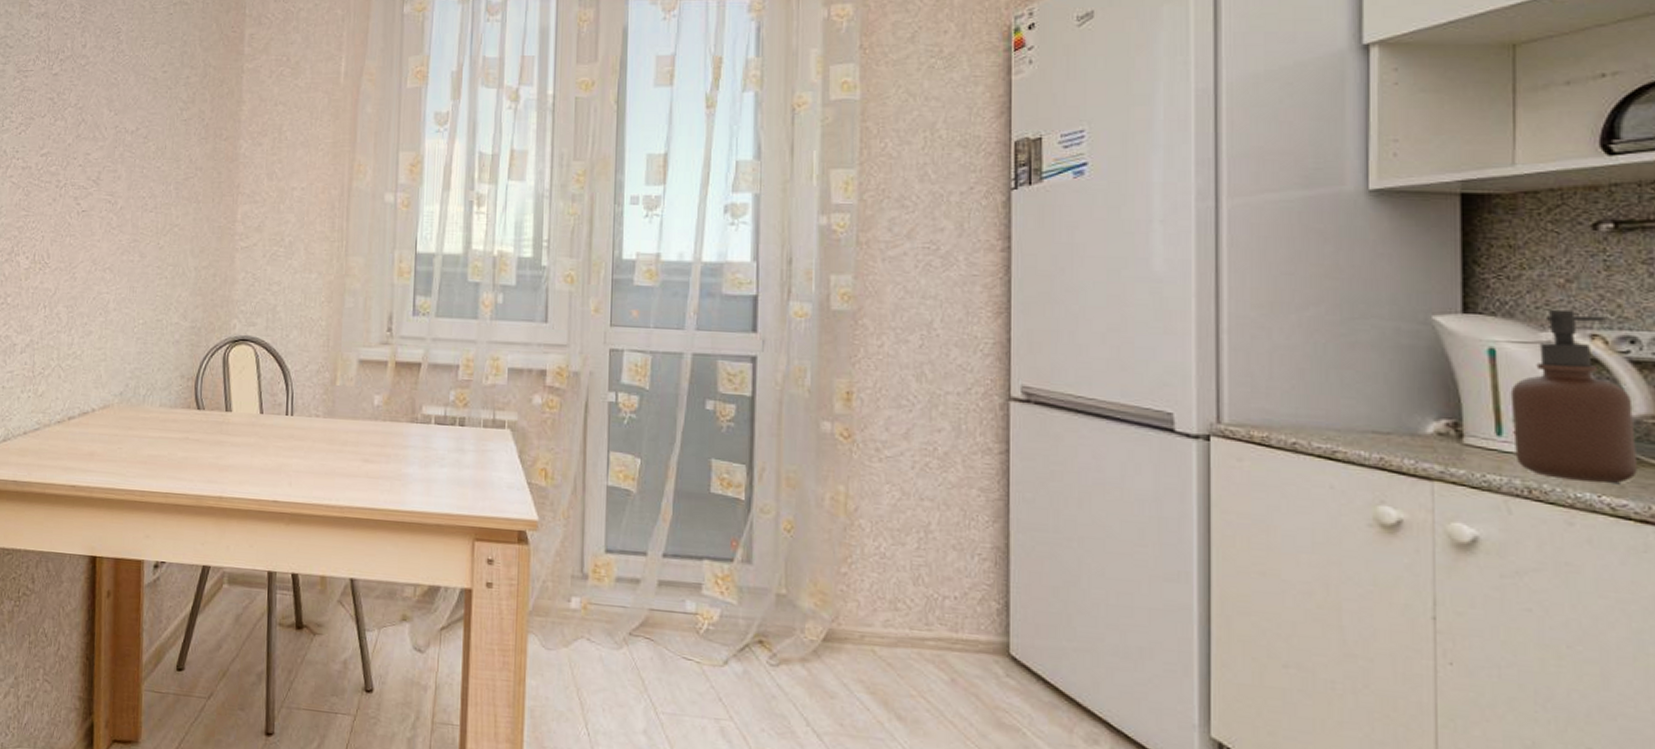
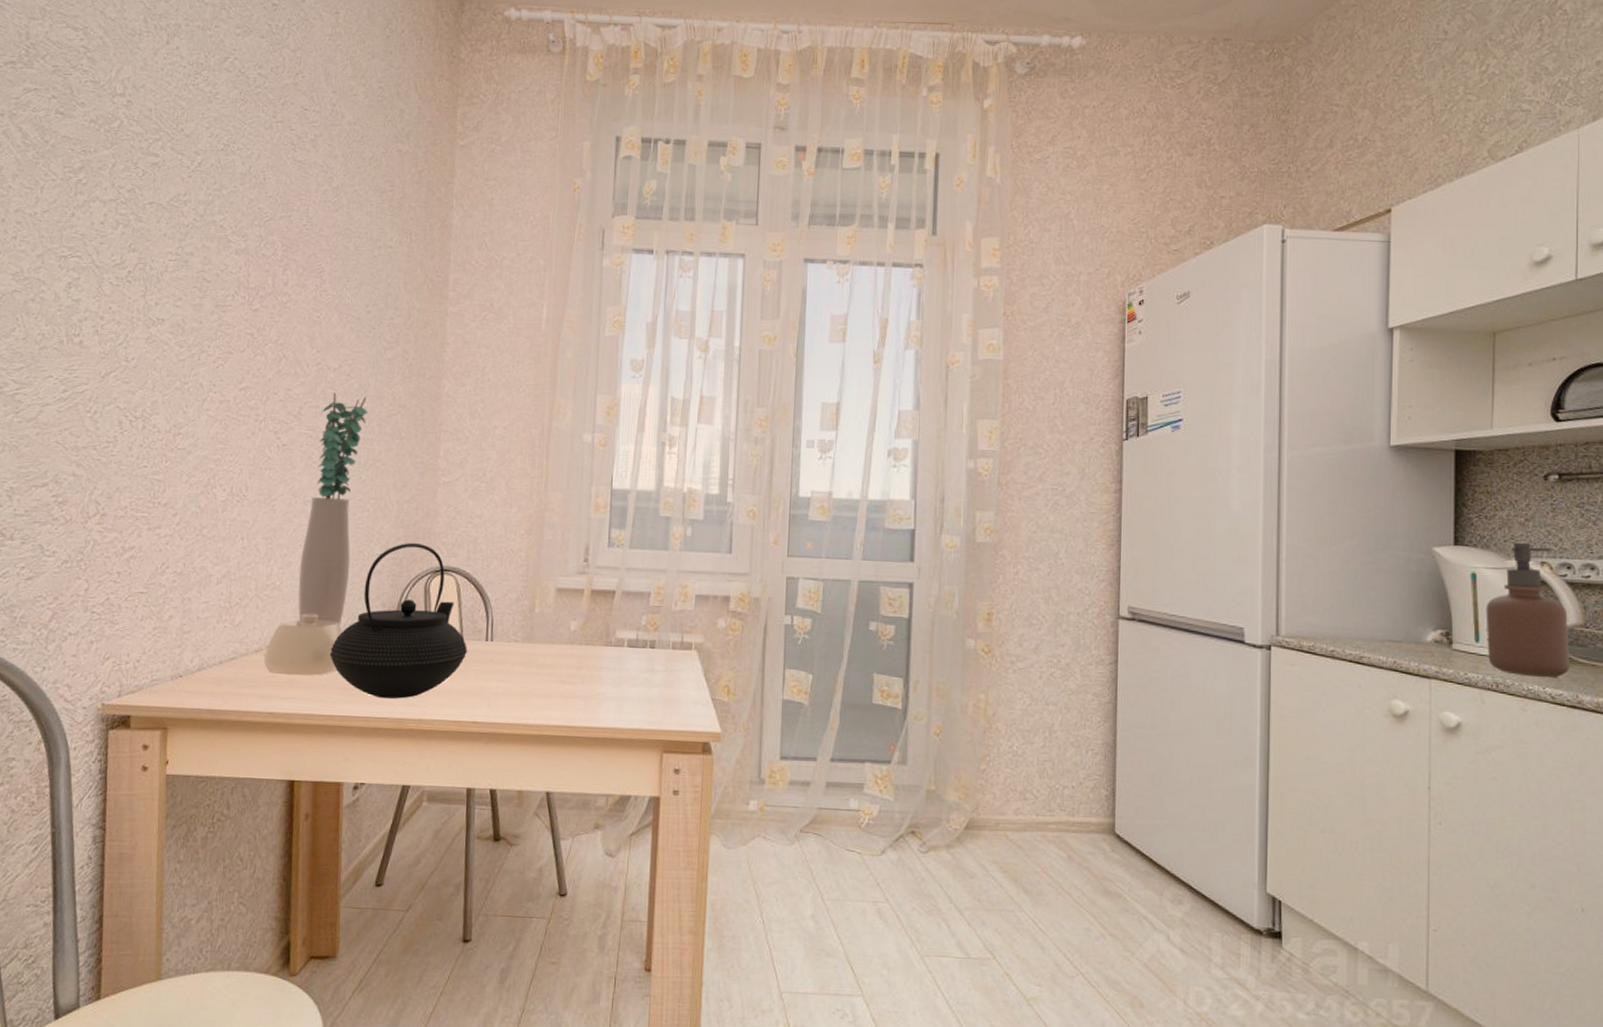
sugar bowl: none [66,384,143,449] -> present [264,613,343,676]
vase: none [98,157,165,397] -> present [298,393,367,626]
teapot: none [130,310,268,475] -> present [330,542,468,699]

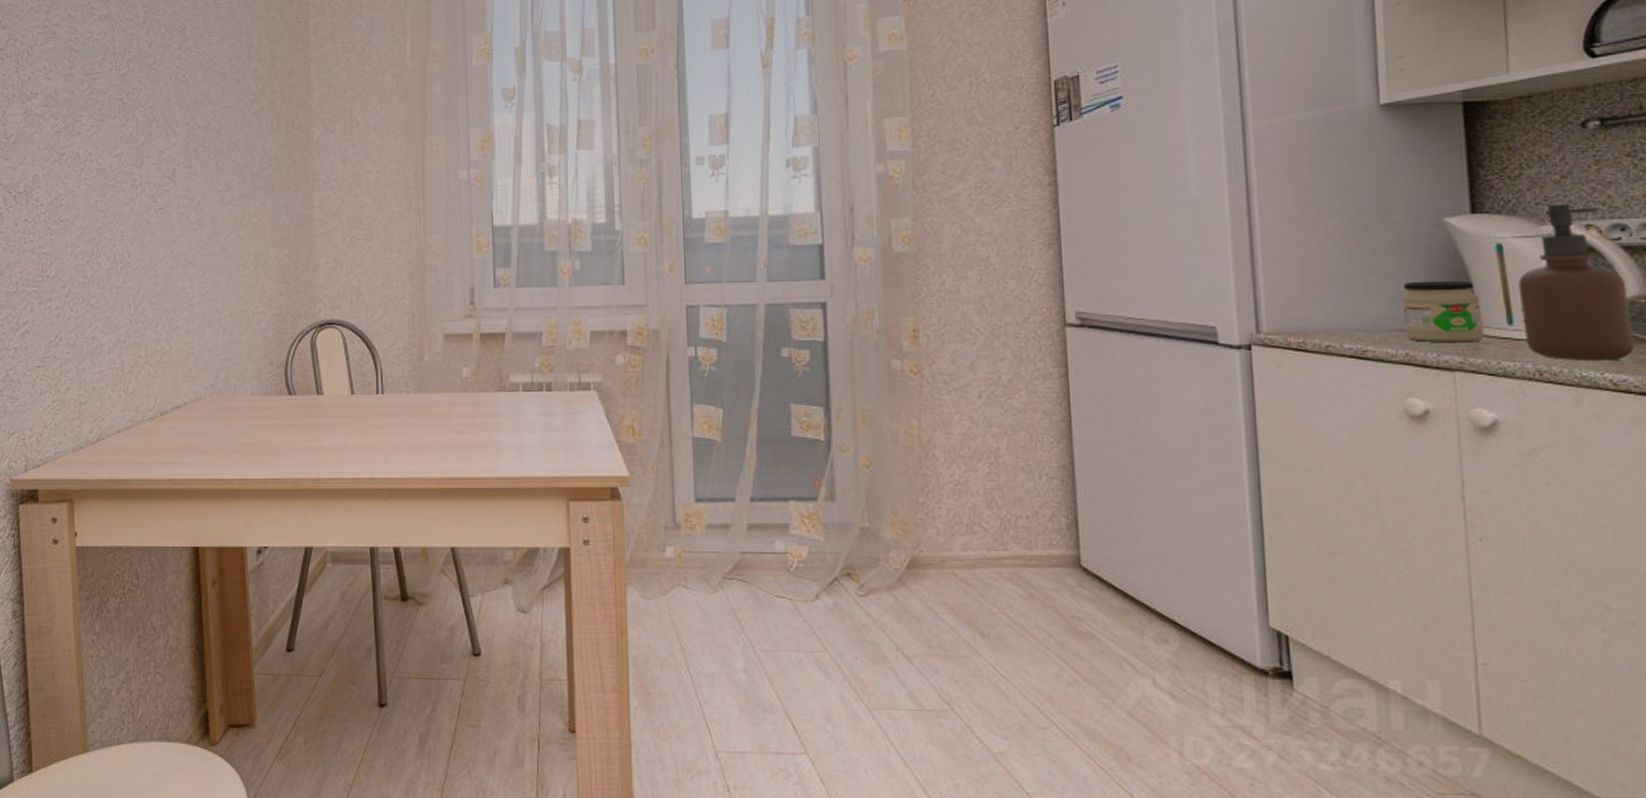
sugar bowl: present [264,613,343,676] -> none [160,377,234,441]
vase: present [298,393,367,626] -> none [186,151,240,387]
teapot: present [330,542,468,699] -> none [223,297,360,458]
jar: none [1394,599,1456,655] -> present [1401,280,1485,343]

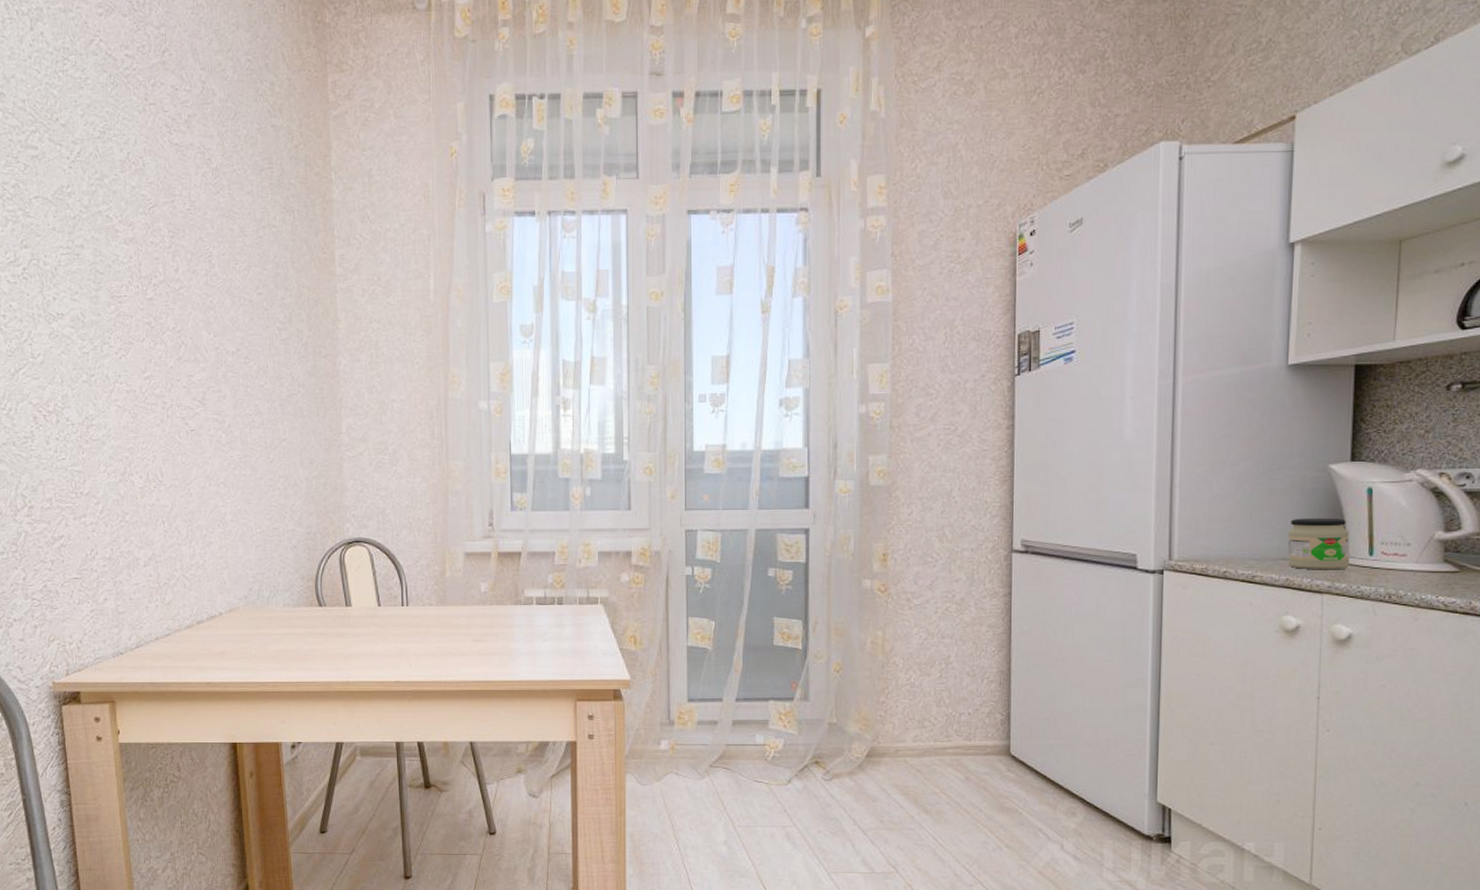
soap dispenser: present [1518,203,1635,362] -> none [1380,454,1465,587]

